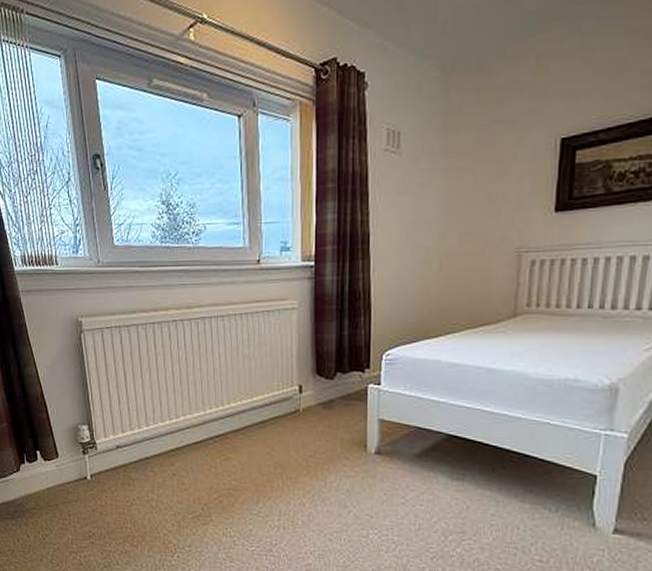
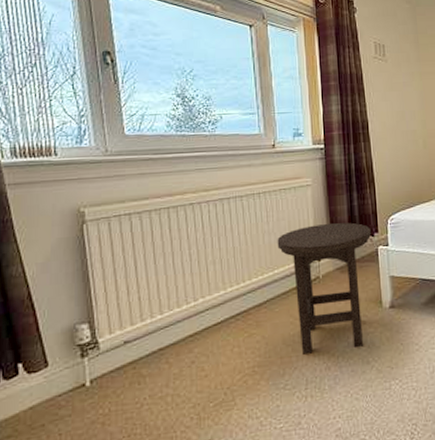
stool: none [257,354,362,489] -> present [277,222,372,355]

